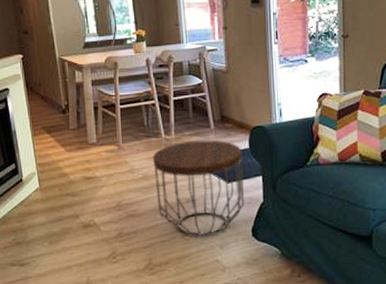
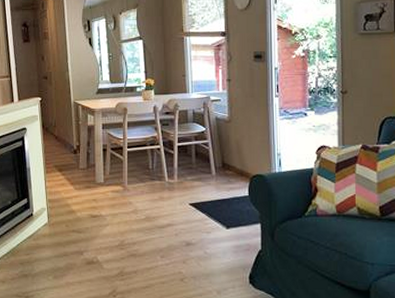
side table: present [153,140,245,236] -> none [156,185,243,280]

